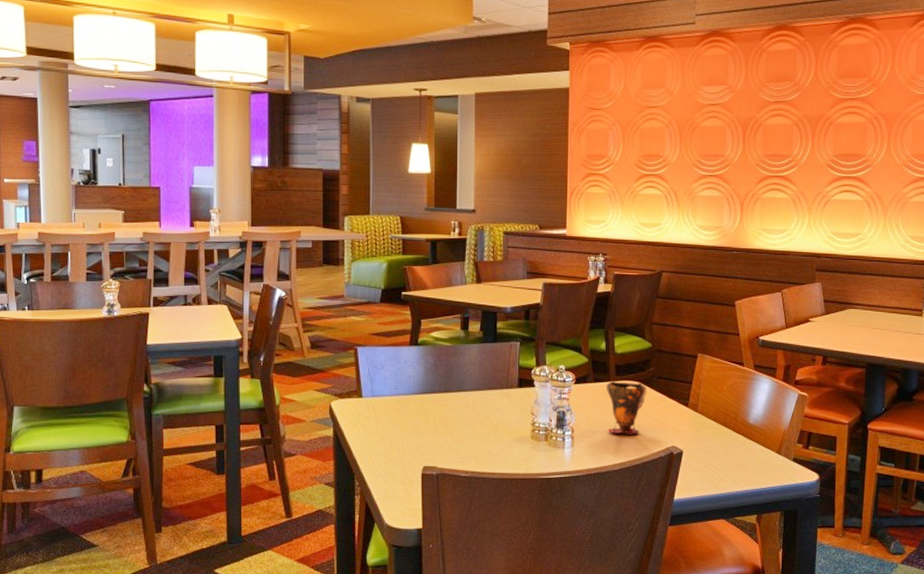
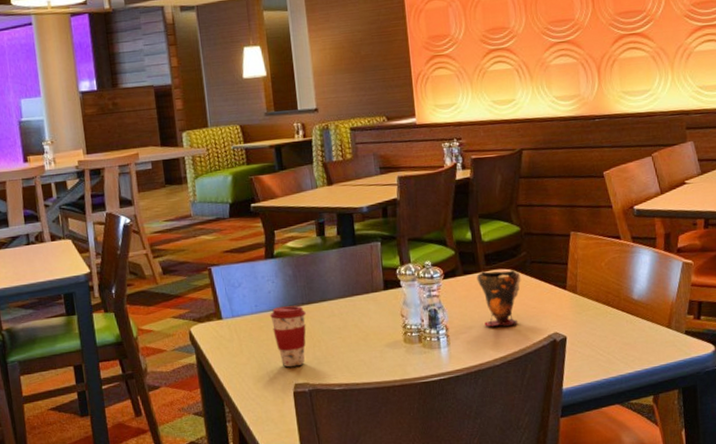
coffee cup: none [408,392,442,450] -> present [270,305,306,368]

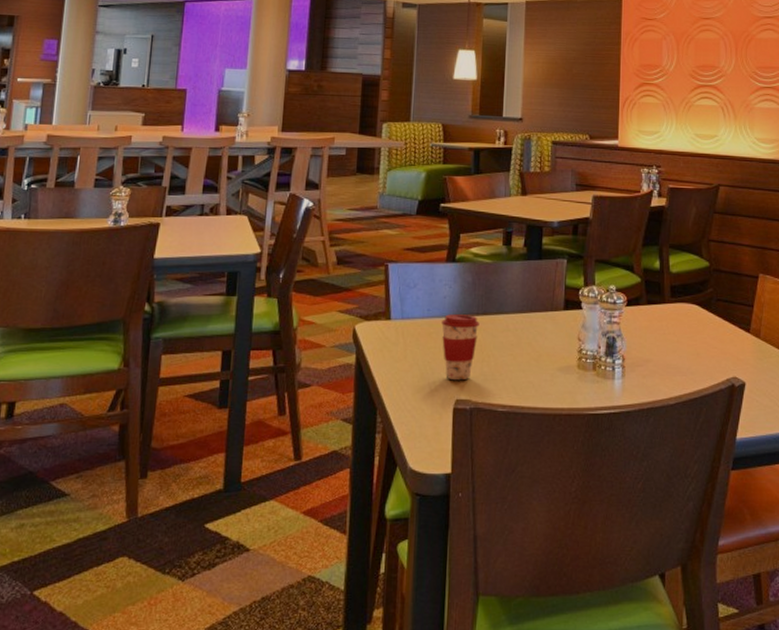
cup: present [476,270,521,327] -> none [660,302,705,364]

